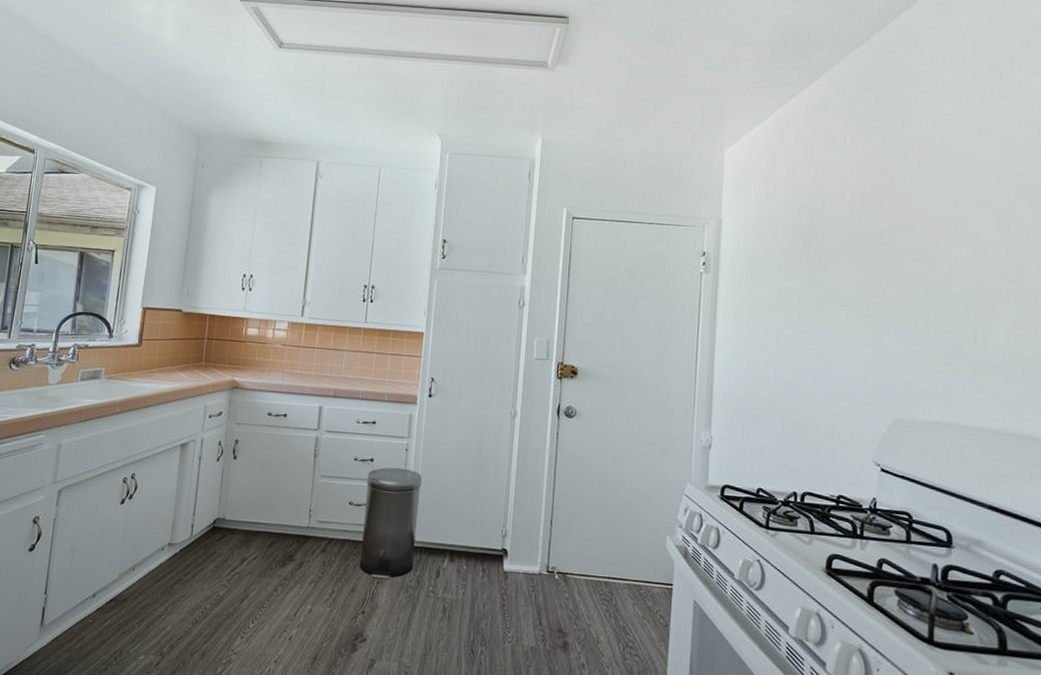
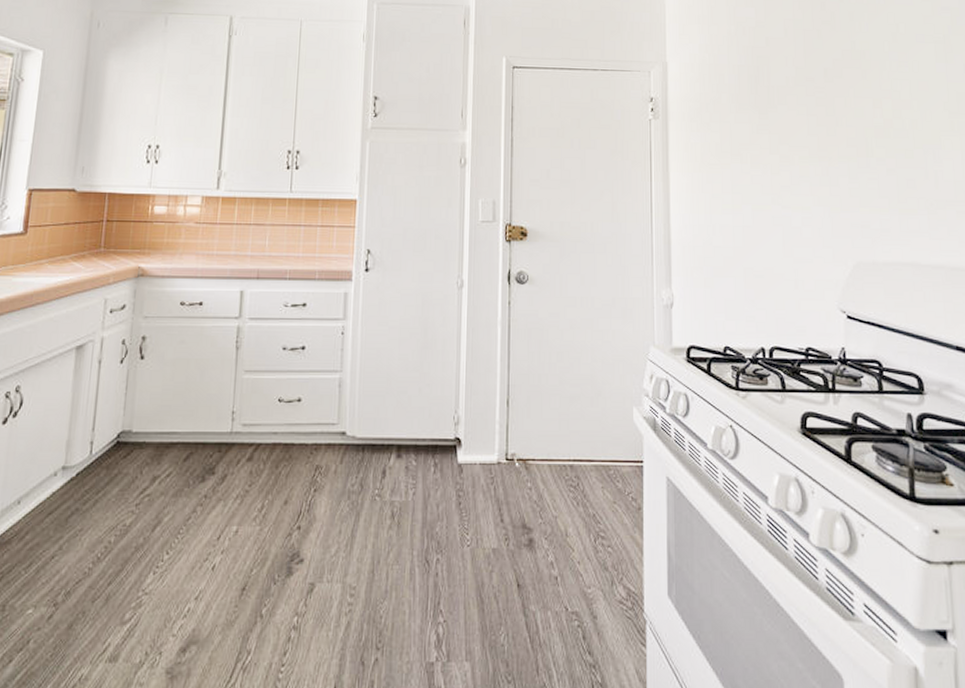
pedal bin: present [359,467,422,579] -> none [292,354,361,485]

